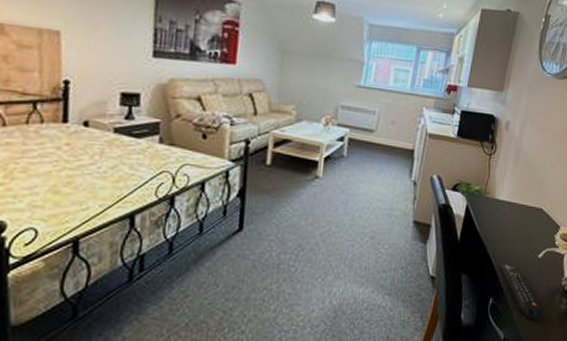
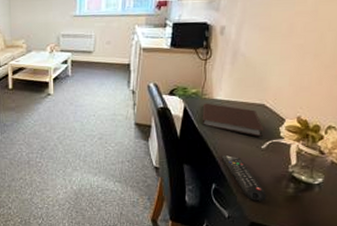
notebook: none [483,202,542,246] -> present [202,103,264,138]

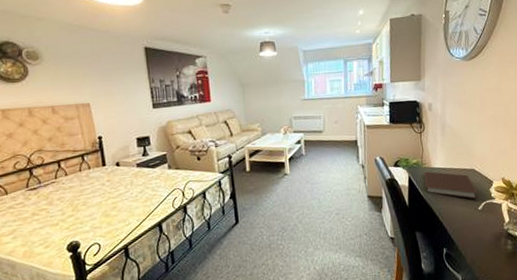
remote control: present [221,154,267,201] -> none [446,219,492,261]

